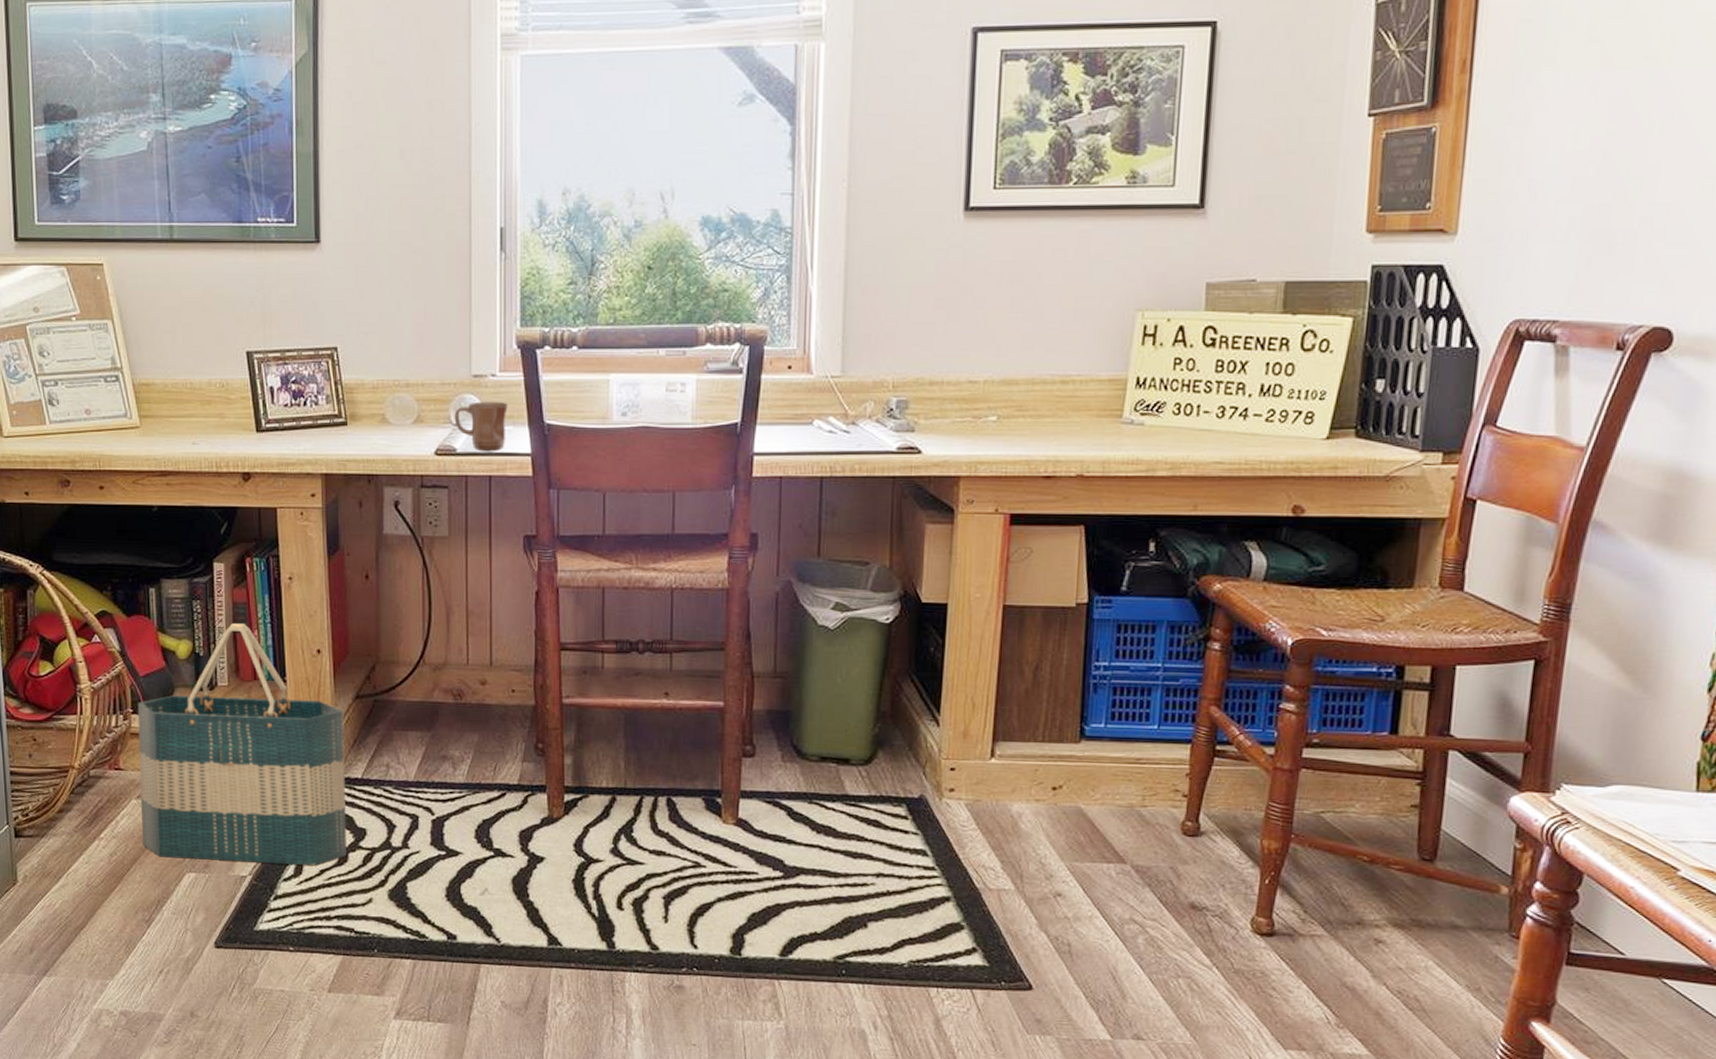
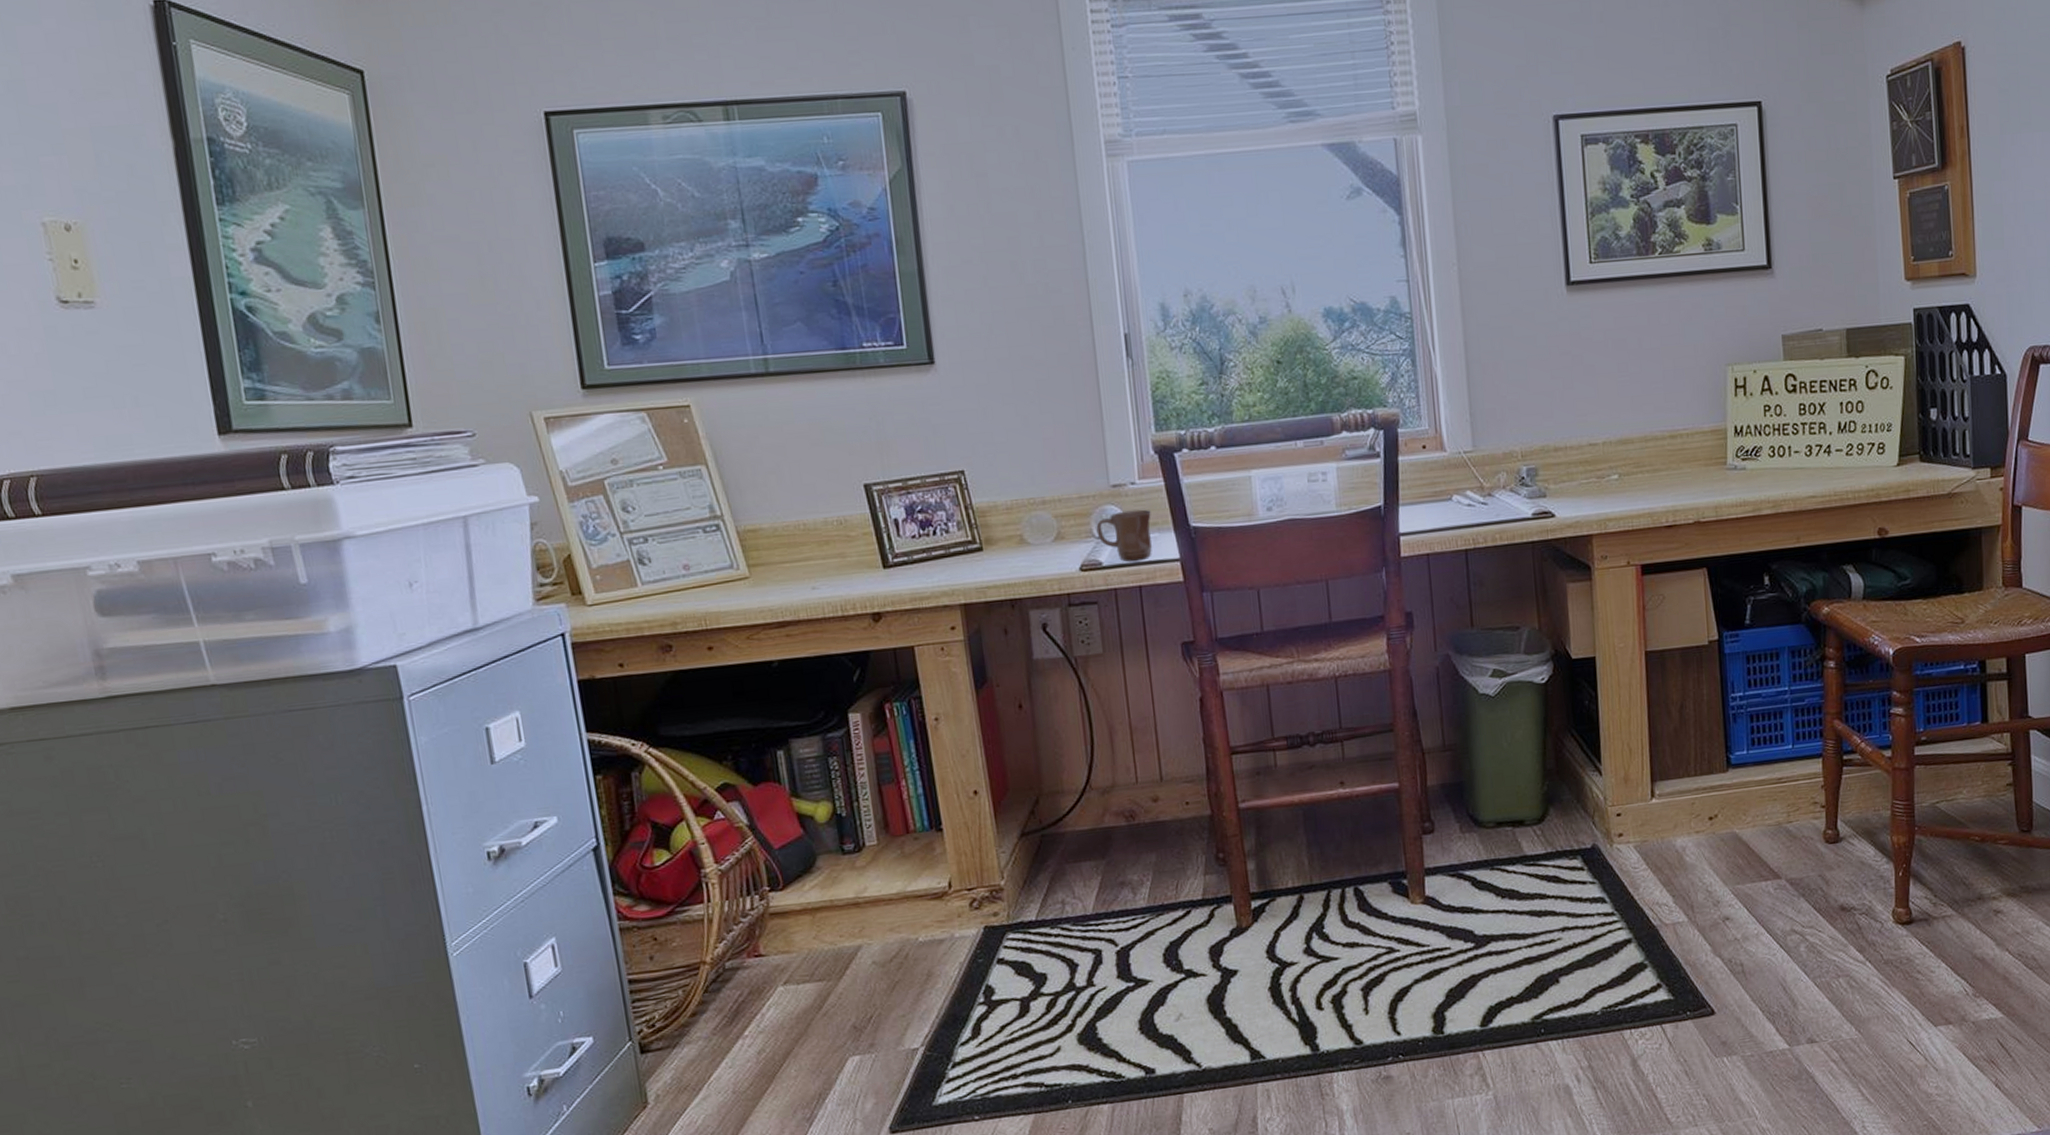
tote bag: present [137,623,346,866] -> none [774,775,1028,1045]

